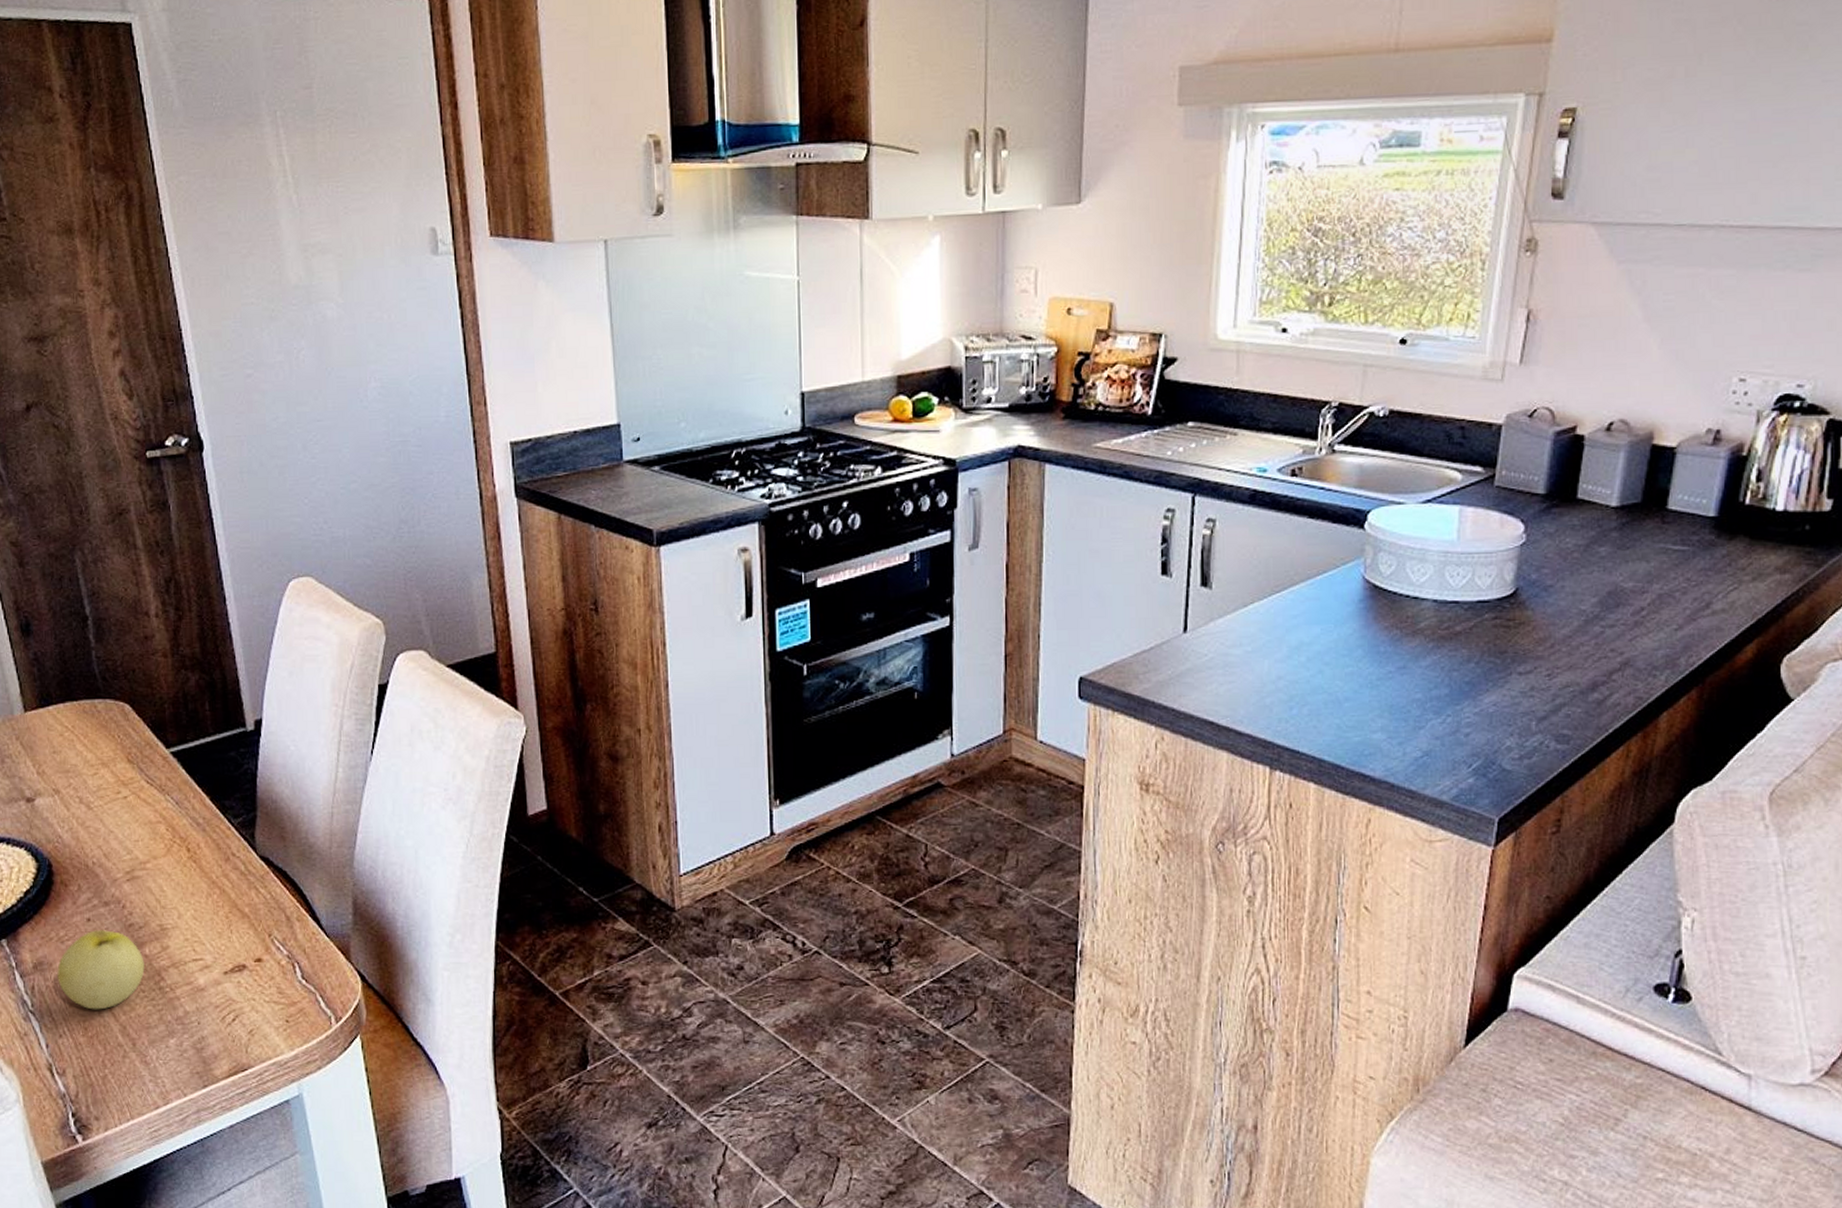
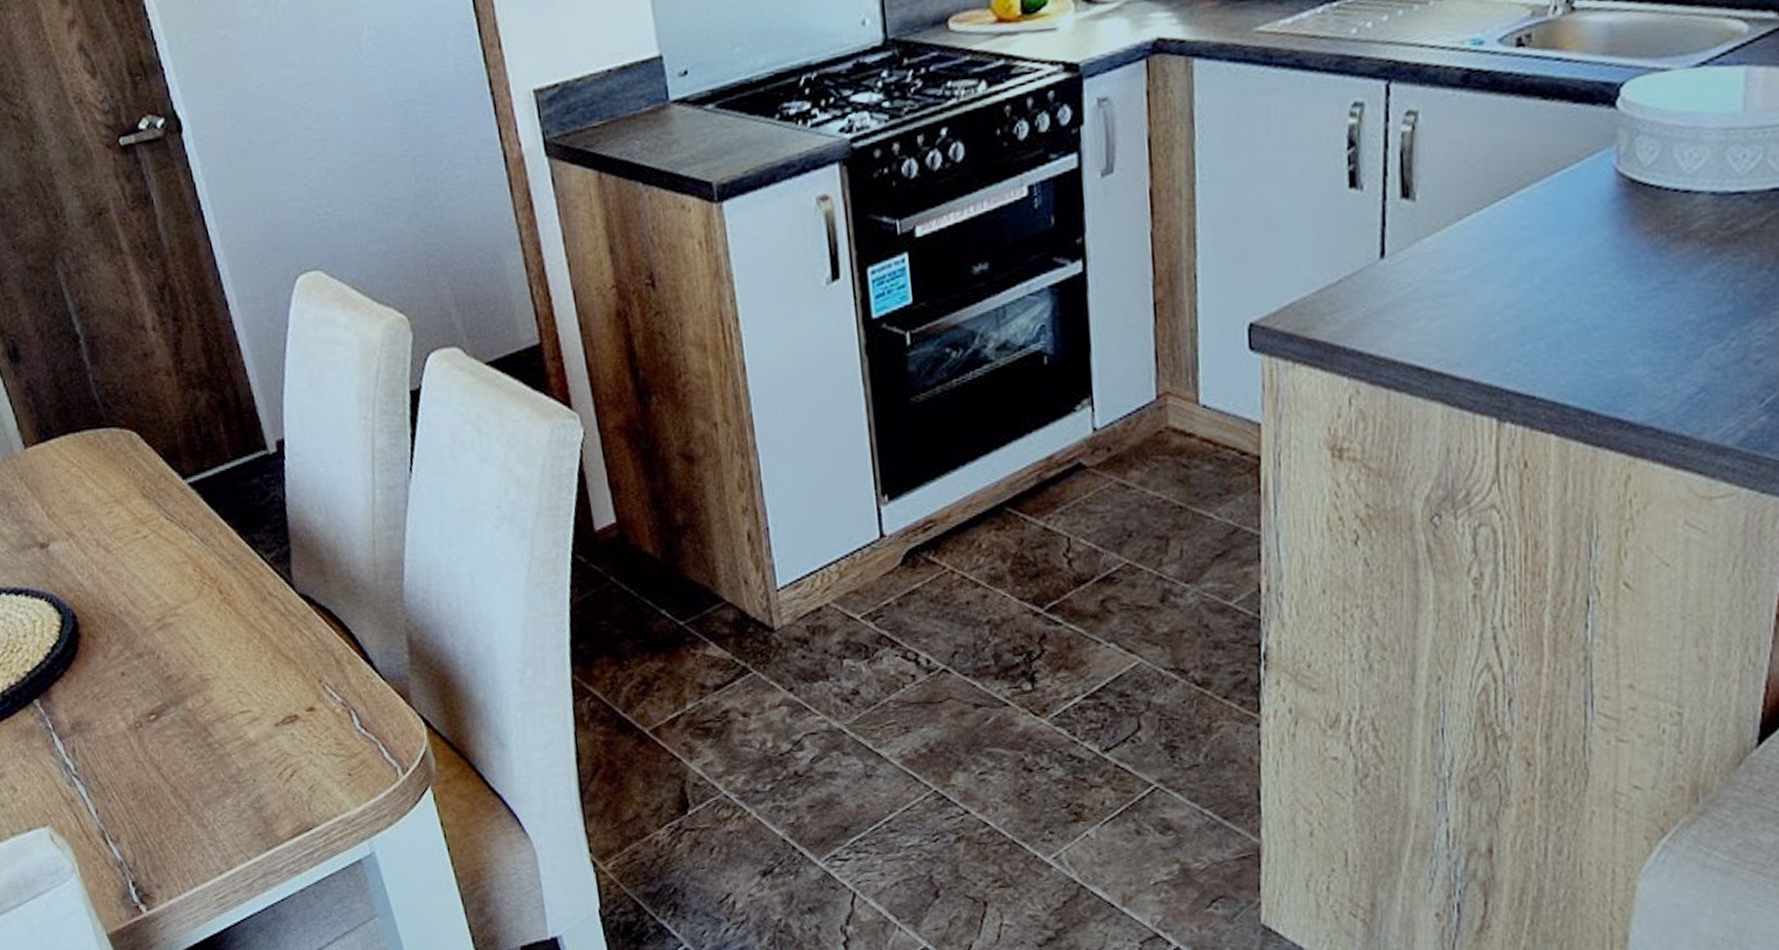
apple: present [56,930,146,1010] -> none [96,684,190,771]

